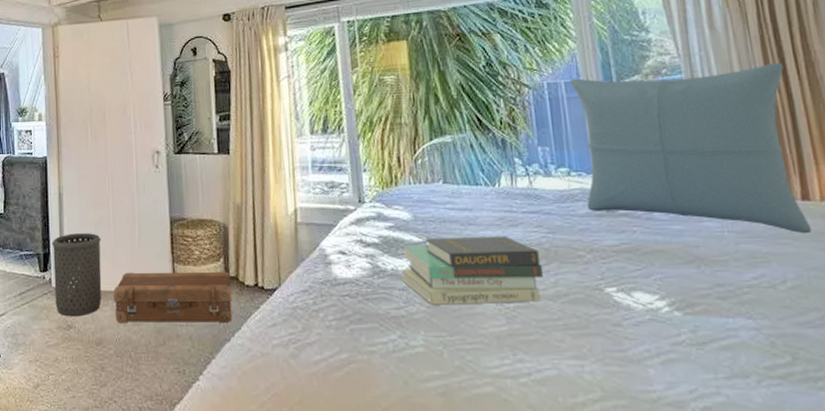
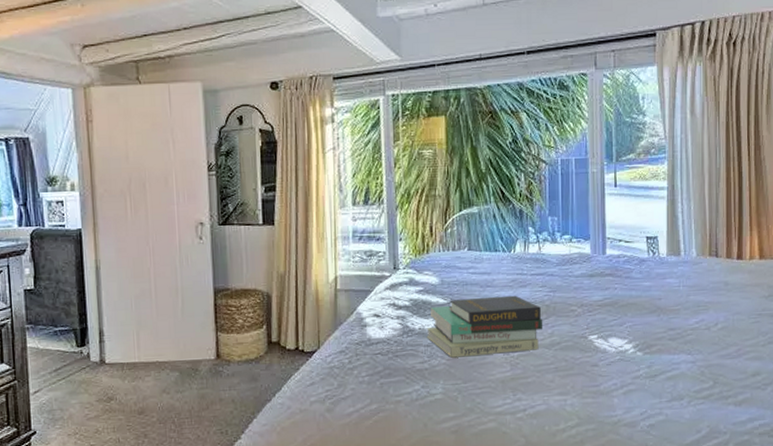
laundry basket: present [52,233,102,317] -> none [89,306,144,389]
suitcase: present [113,271,232,324] -> none [156,337,274,392]
pillow: present [570,62,812,234] -> none [579,145,741,287]

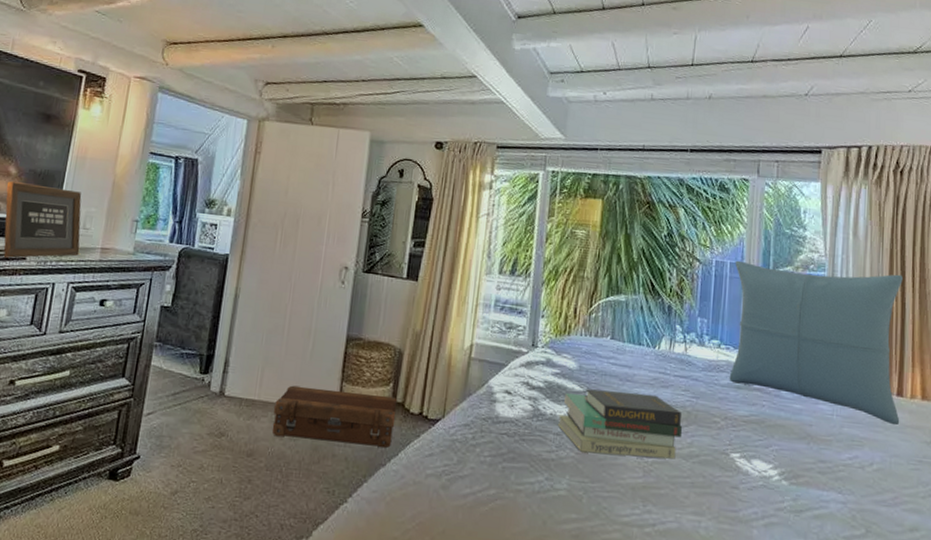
suitcase: none [156,337,274,392] -> present [272,385,398,449]
pillow: none [579,145,741,287] -> present [729,260,903,426]

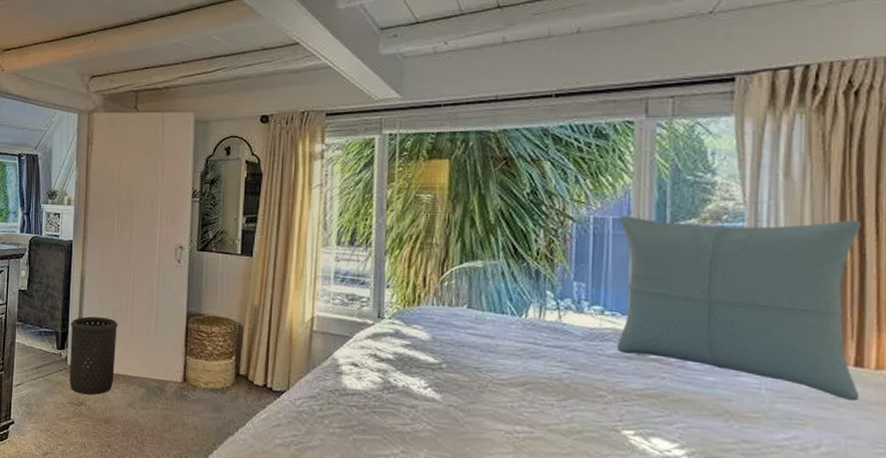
laundry basket: none [210,338,272,425] -> present [69,316,118,395]
suitcase: present [272,385,398,449] -> none [125,359,241,419]
books: present [557,389,683,459] -> none [411,360,560,435]

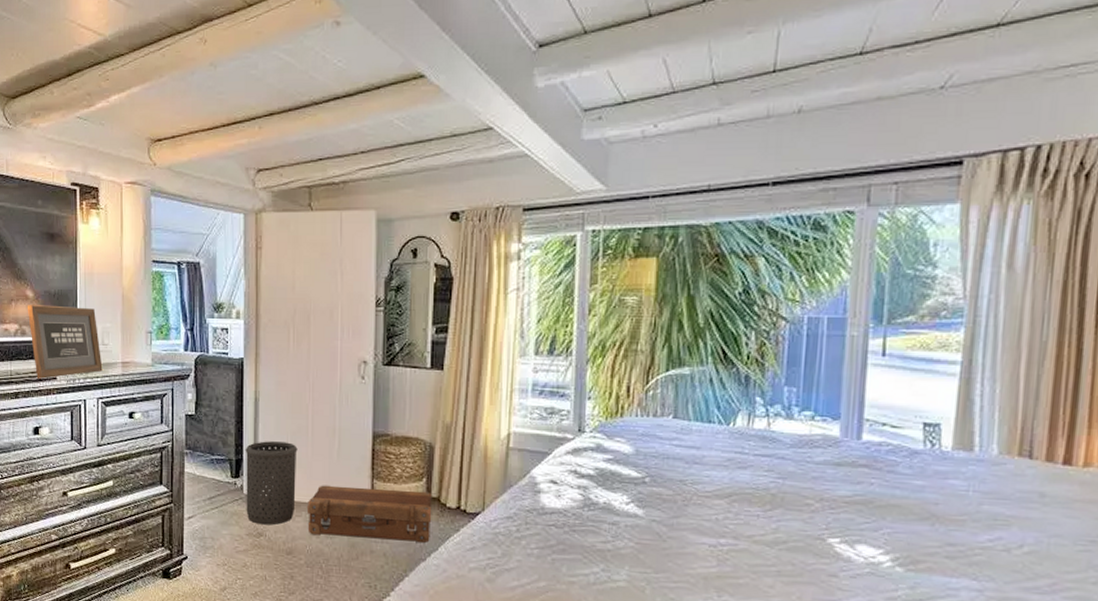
suitcase: none [125,359,241,419] -> present [307,485,433,544]
pillow: present [616,215,861,402] -> none [825,312,1081,500]

